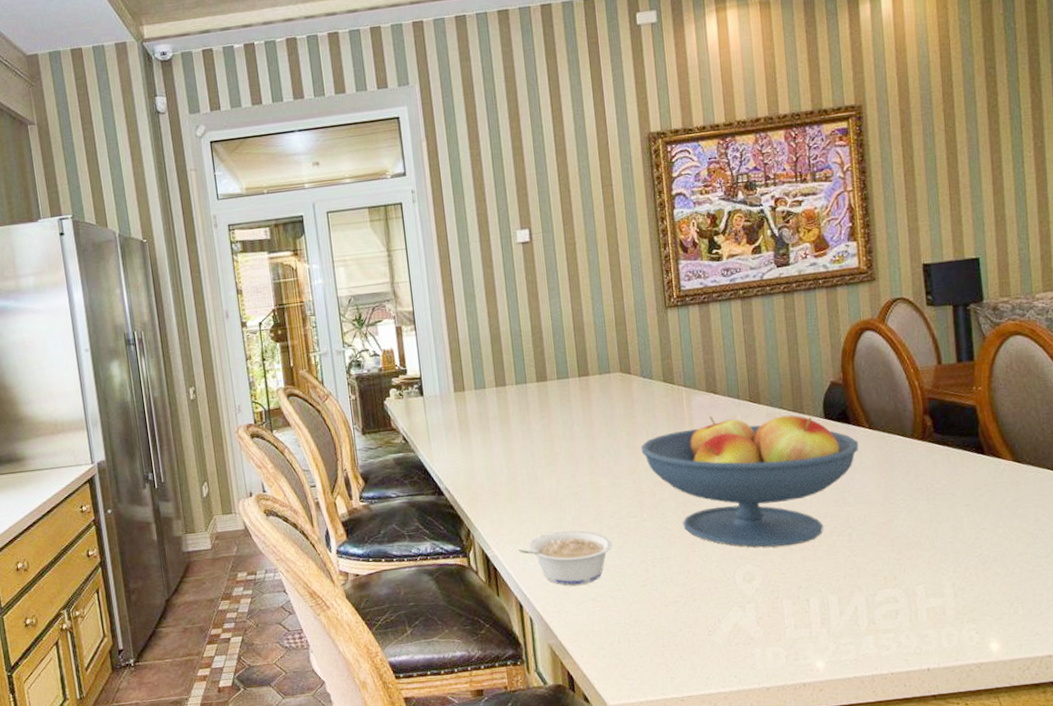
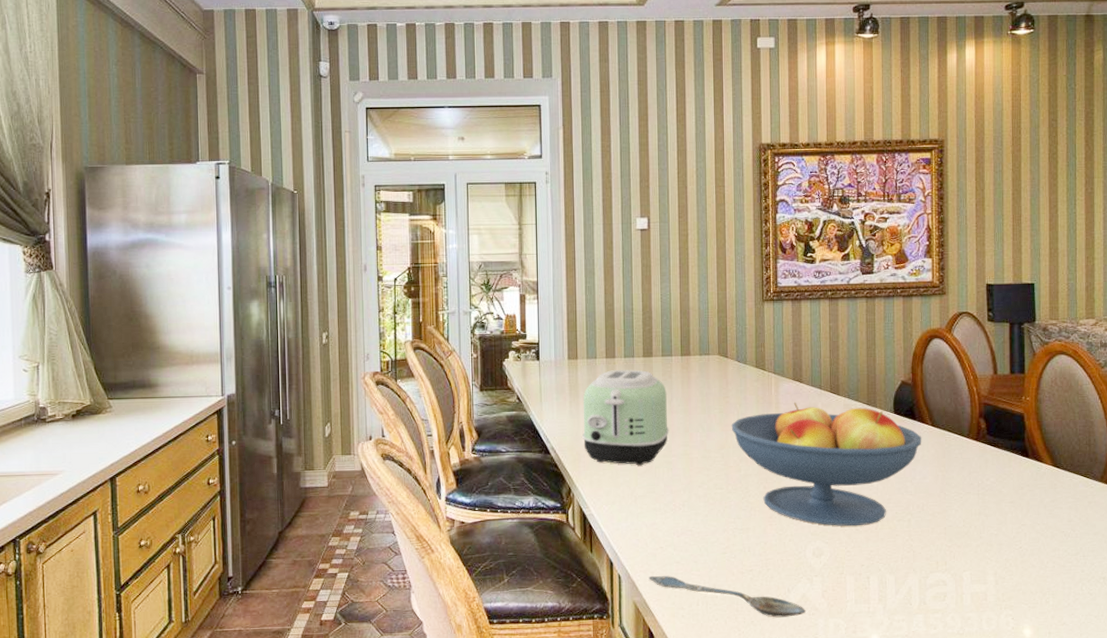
toaster: none [475,396,573,500] -> present [582,370,669,466]
legume: present [518,530,613,586] -> none [613,496,699,548]
spoon: none [562,614,740,651] -> present [648,575,806,618]

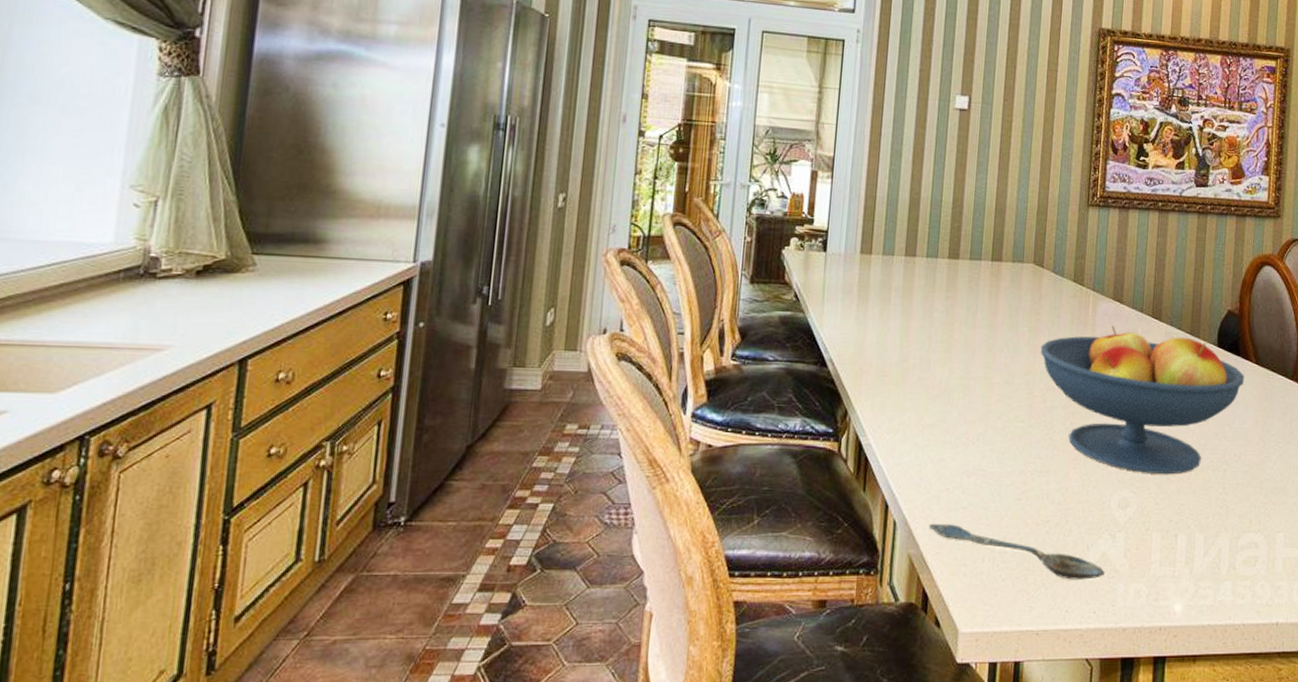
toaster: present [582,370,669,466] -> none [868,271,971,388]

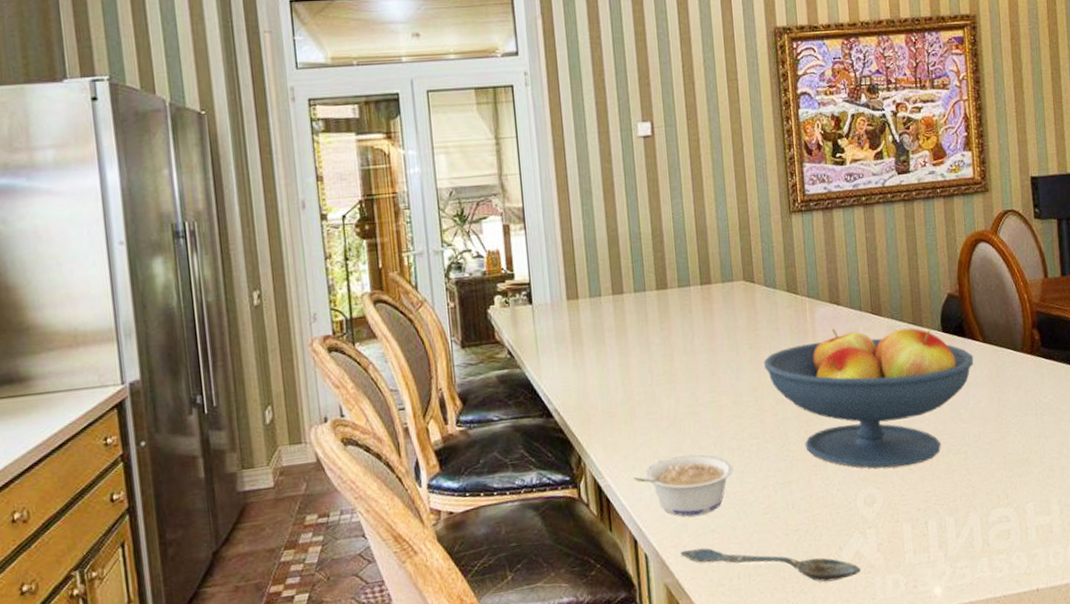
legume: none [895,427,995,490] -> present [633,454,734,516]

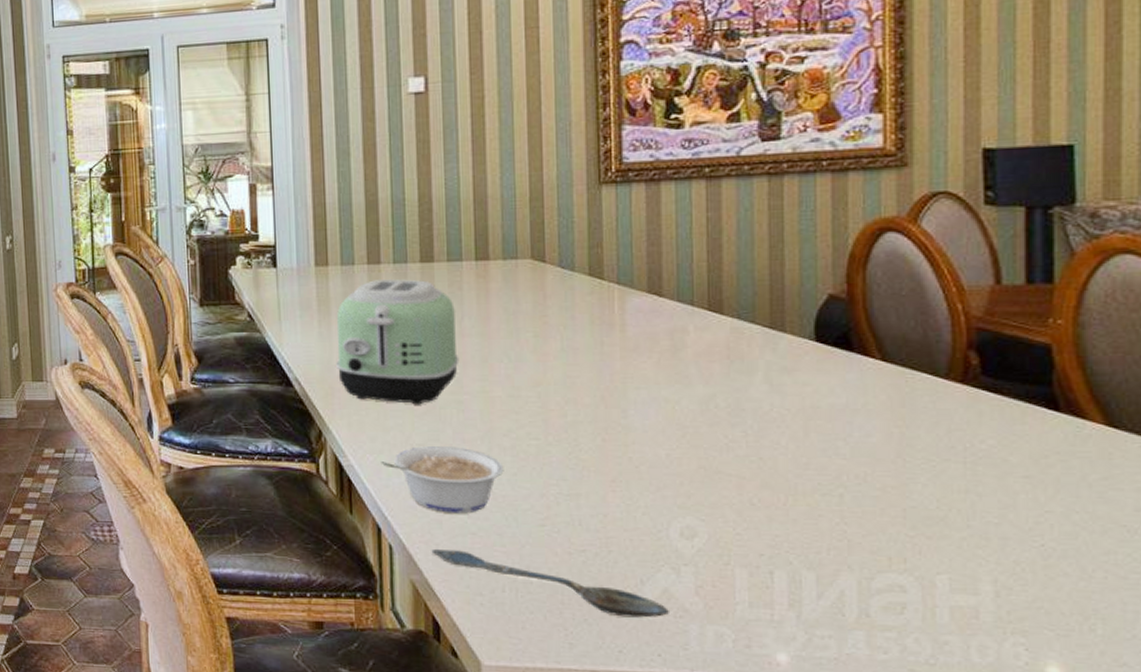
toaster: none [588,306,693,422] -> present [336,279,459,405]
fruit bowl: present [763,328,974,468] -> none [551,323,864,500]

